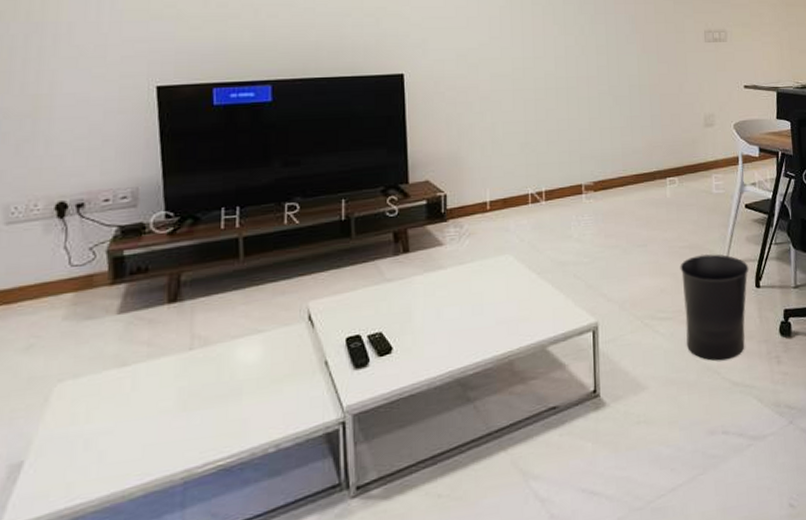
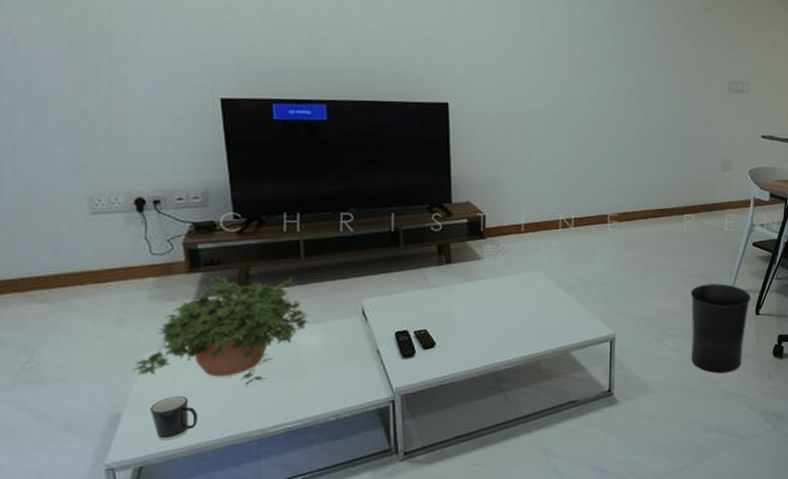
potted plant: none [40,282,250,417] -> present [133,276,311,387]
mug: none [58,434,114,493] -> present [151,395,198,440]

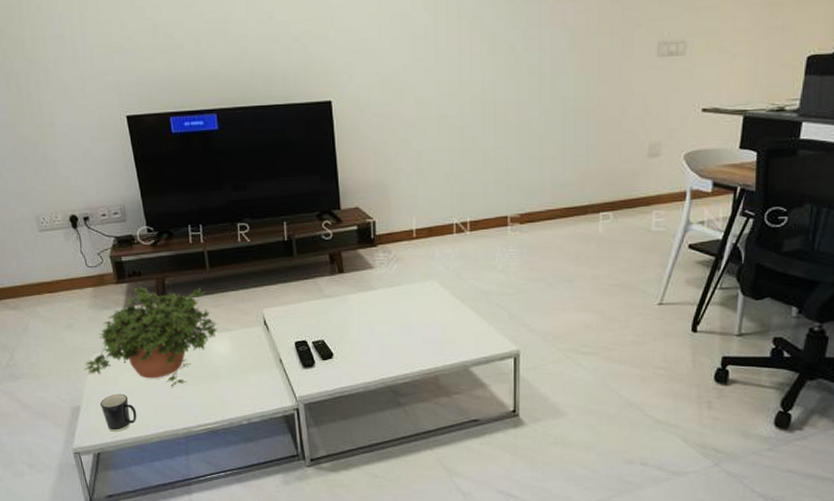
waste bin: present [690,283,751,373] -> none [608,293,686,399]

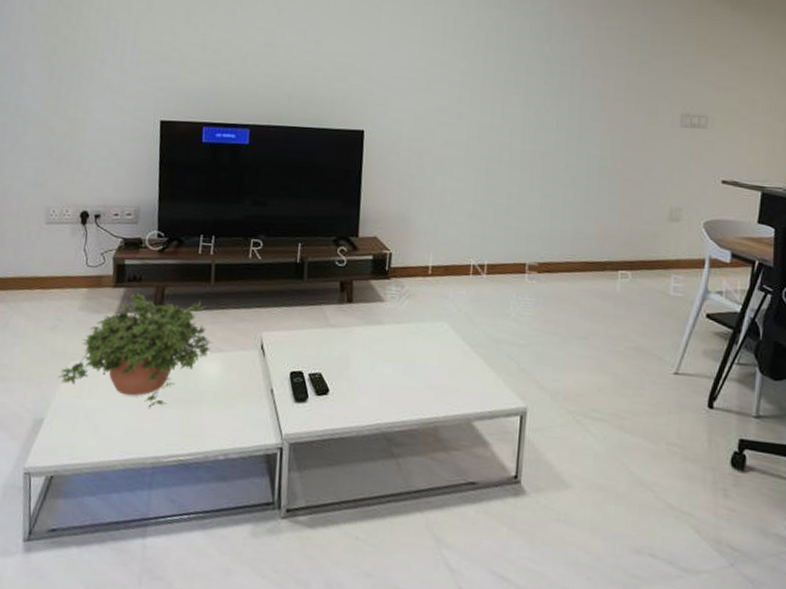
mug: present [100,393,137,432] -> none [66,408,105,453]

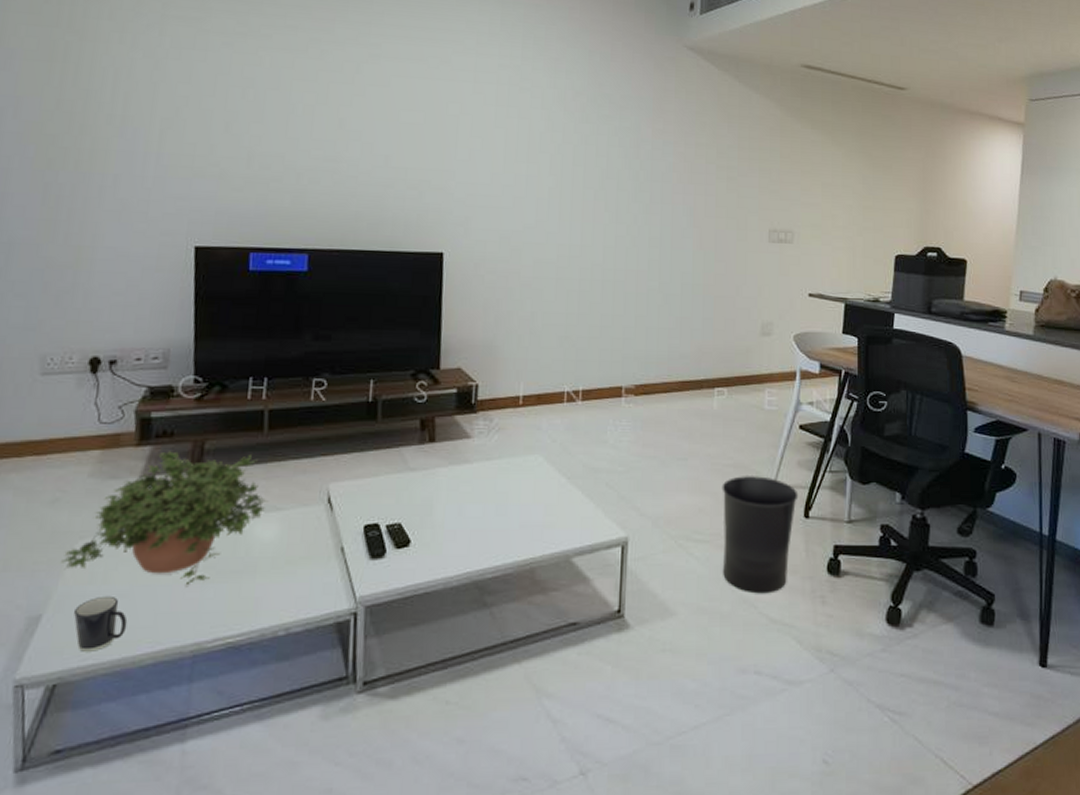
mug: none [66,408,105,453] -> present [74,595,128,652]
waste bin: none [620,359,703,479] -> present [722,474,799,594]

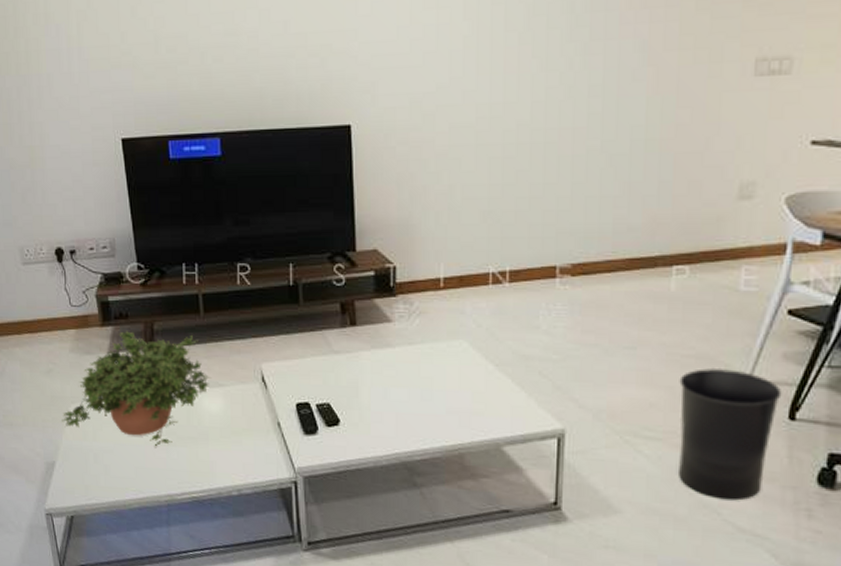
mug: present [74,595,128,652] -> none [77,450,116,494]

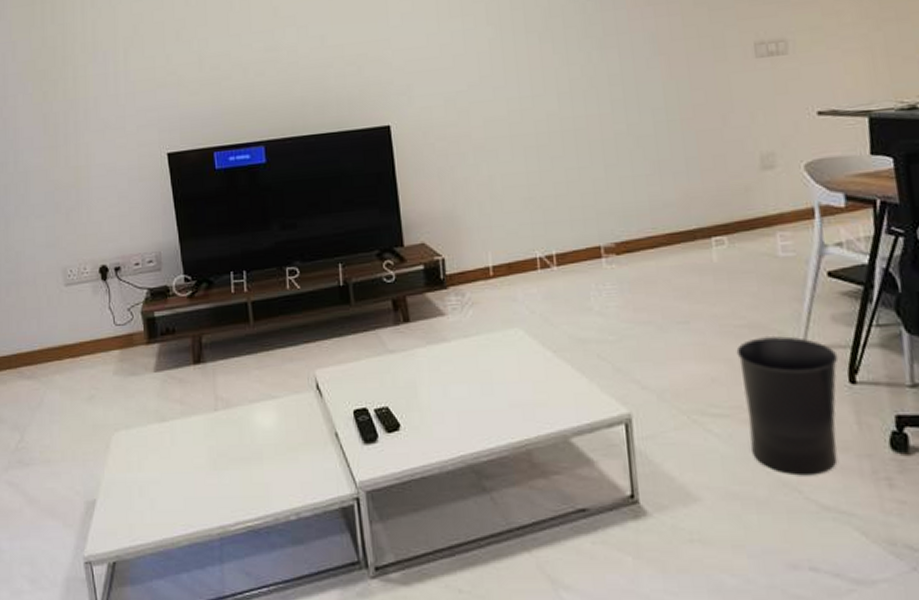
potted plant: present [62,331,212,449] -> none [104,346,264,474]

